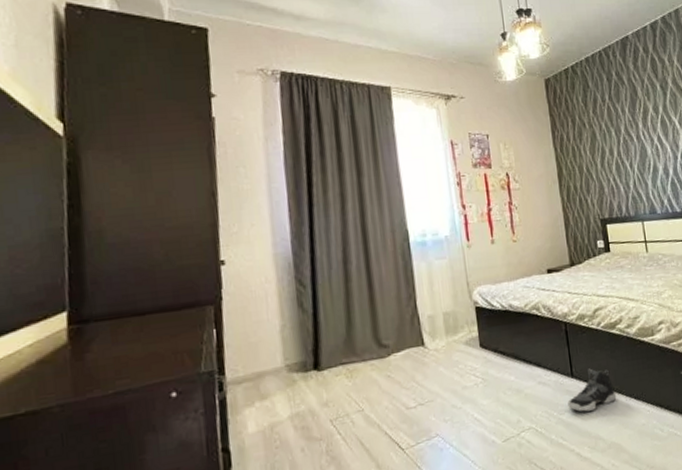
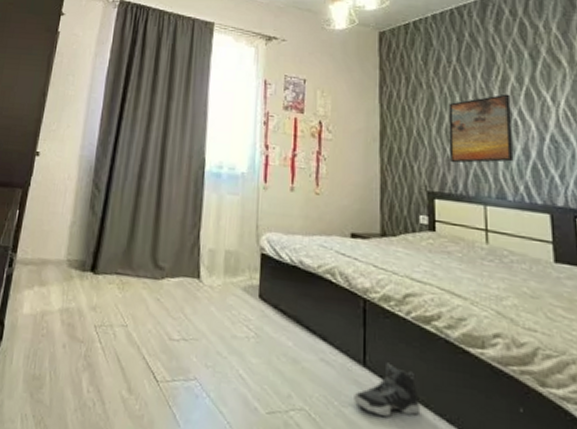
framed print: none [607,123,659,191] -> present [448,93,514,163]

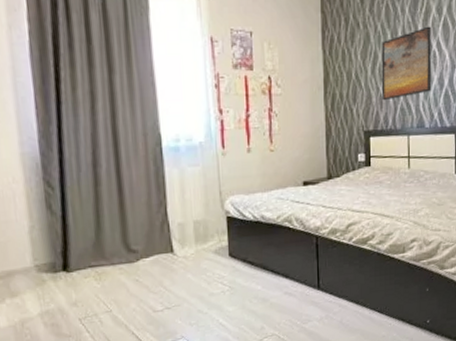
sneaker: present [354,362,421,417] -> none [312,281,360,322]

